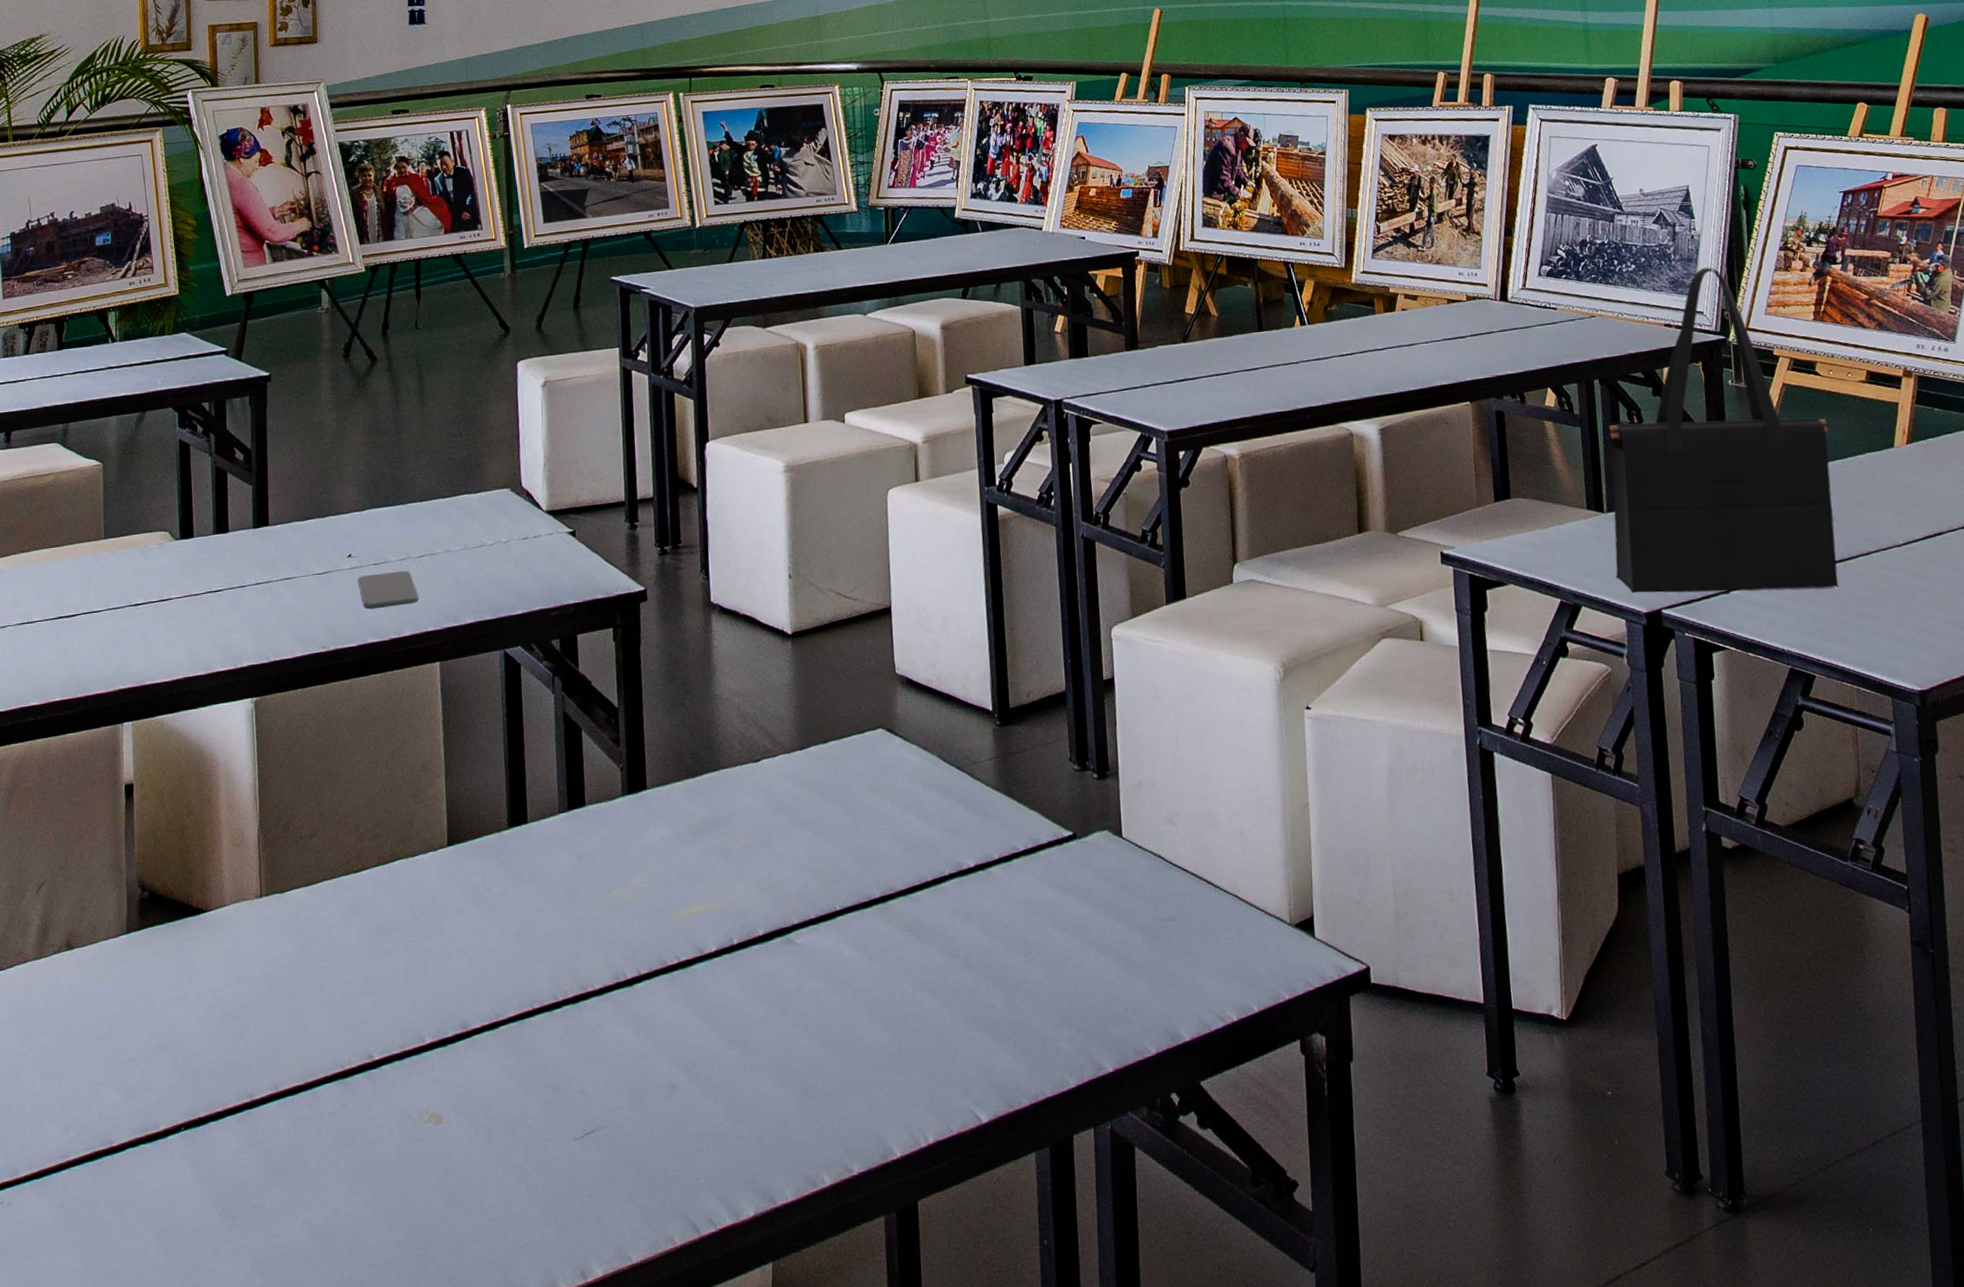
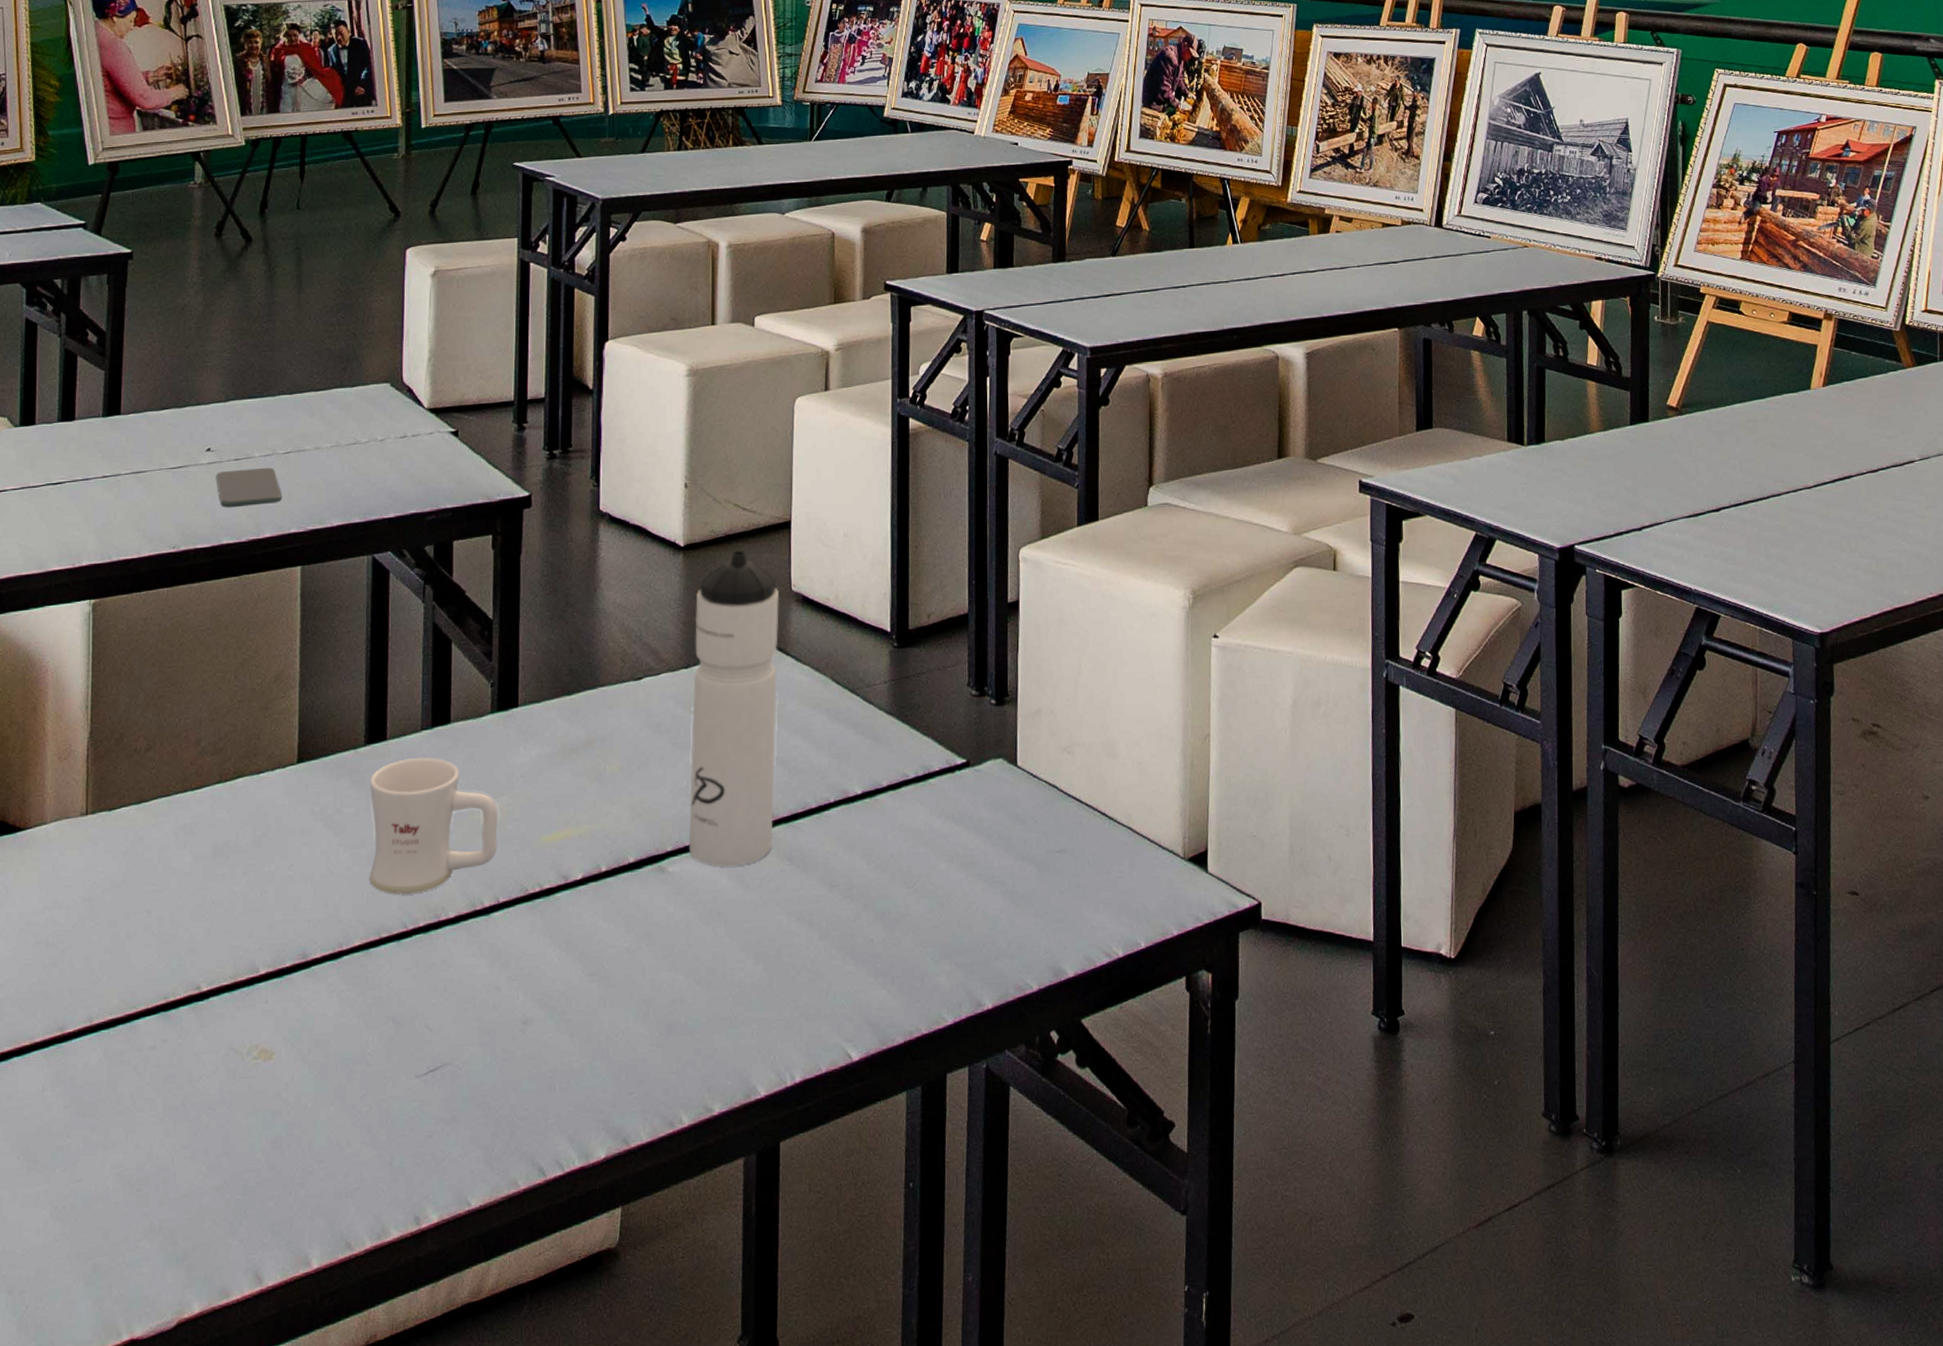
mug: none [515,838,636,968] -> present [369,757,498,894]
water bottle: none [805,636,893,938] -> present [688,550,779,867]
tote bag: present [1609,267,1839,594] -> none [1531,201,1749,528]

